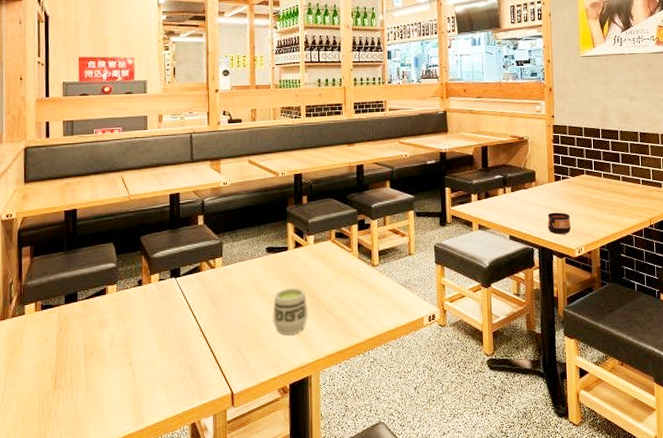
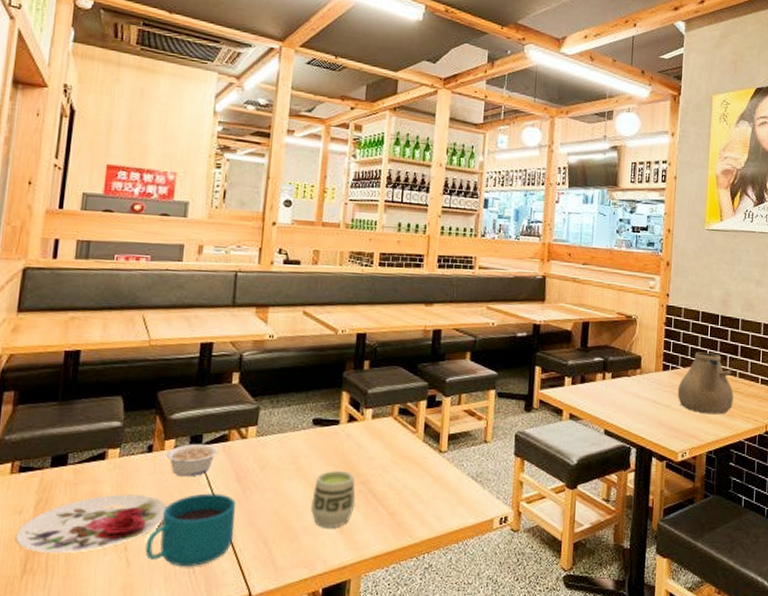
plate: none [45,320,159,372] -> present [15,494,167,553]
cup: none [146,314,214,375] -> present [145,493,236,567]
legume: none [153,275,194,303] -> present [165,443,219,477]
cup: present [547,212,571,234] -> none [649,407,676,434]
teapot: none [569,162,619,215] -> present [677,352,734,415]

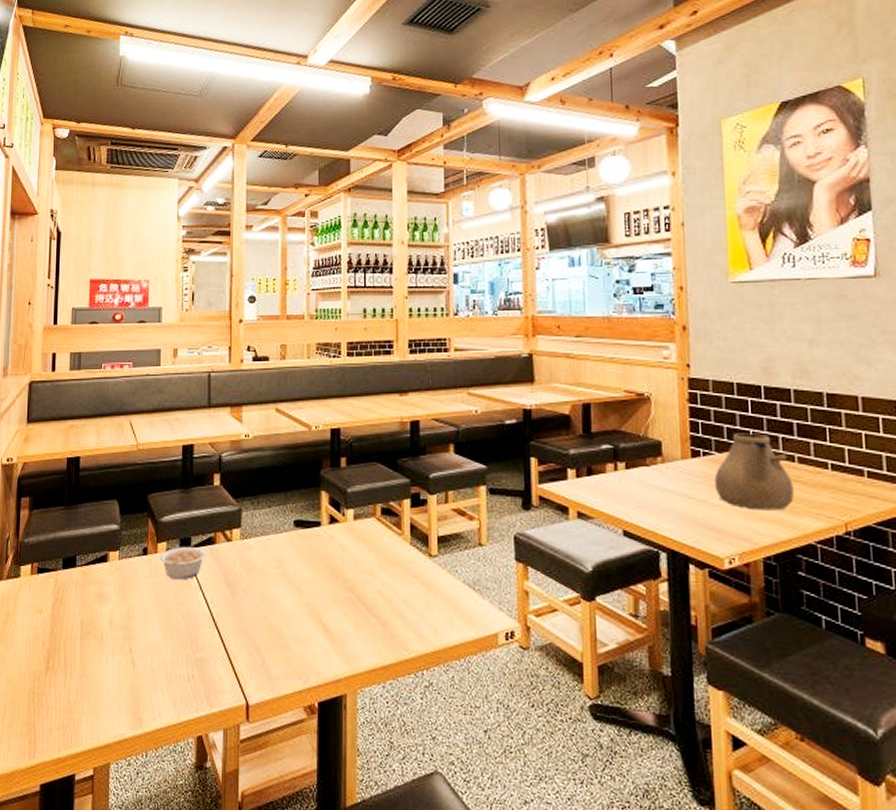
plate: present [15,494,167,553] -> none [38,596,164,653]
cup: present [145,493,236,567] -> none [148,597,227,672]
cup: present [311,470,356,528] -> none [300,575,344,638]

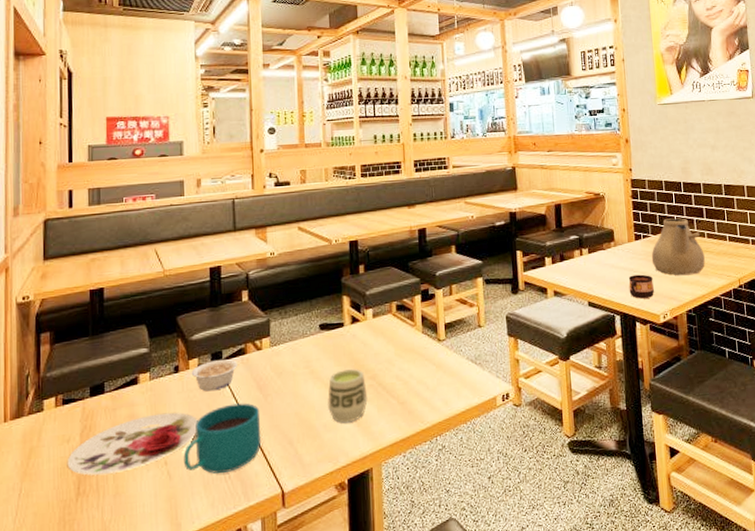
plate: none [38,596,164,653] -> present [67,412,198,476]
cup: none [148,597,227,672] -> present [183,403,261,474]
cup: none [300,575,344,638] -> present [328,368,368,423]
cup: none [680,502,716,535] -> present [628,274,654,299]

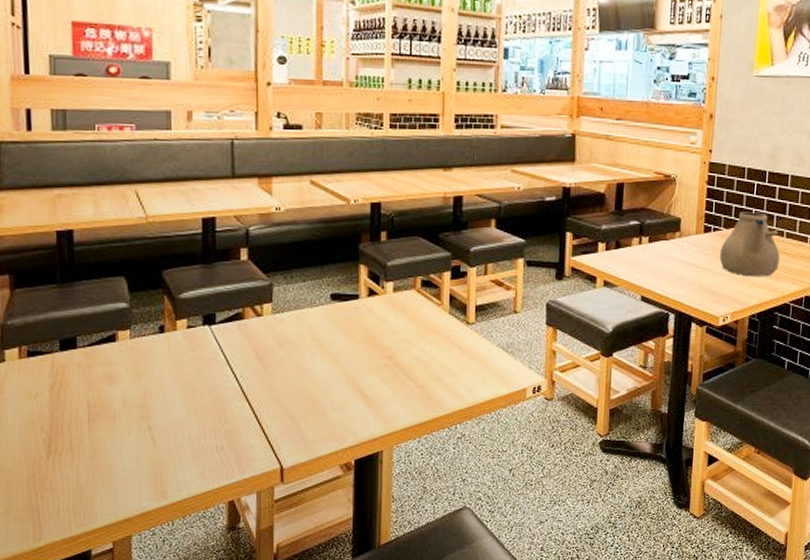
plate: present [67,412,198,476] -> none [35,375,187,434]
cup: present [183,403,261,474] -> none [169,372,259,444]
legume: present [191,359,239,392] -> none [179,322,235,356]
cup: present [328,368,368,423] -> none [336,345,382,402]
cup: present [628,274,654,299] -> none [689,271,718,298]

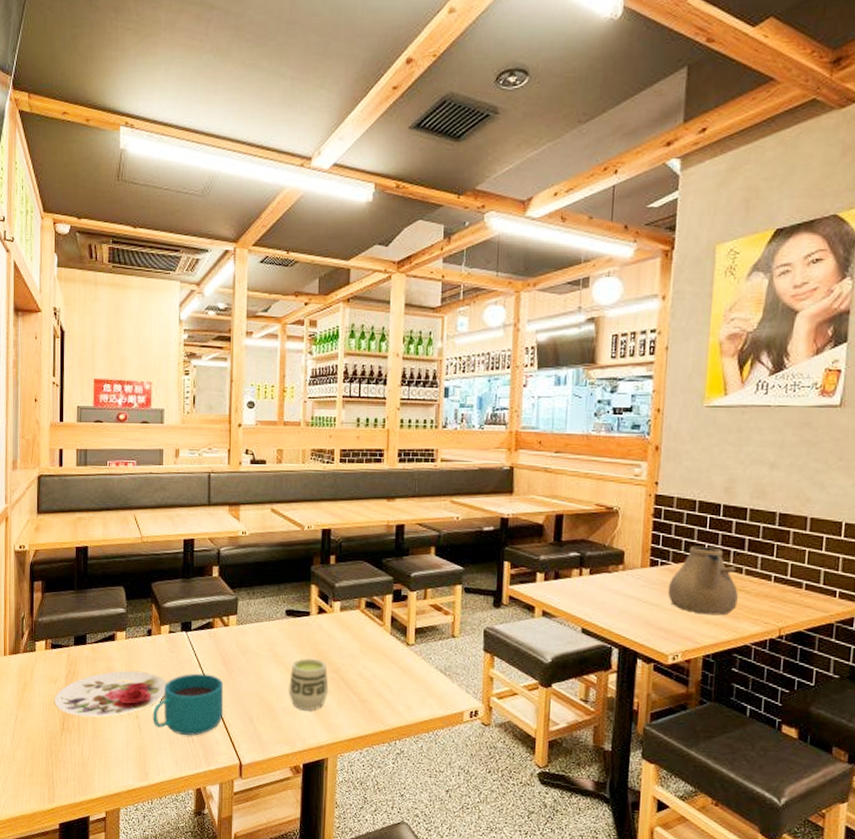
plate: none [35,375,187,434] -> present [54,670,167,717]
cup: none [169,372,259,444] -> present [152,673,224,736]
cup: none [336,345,382,402] -> present [289,658,329,711]

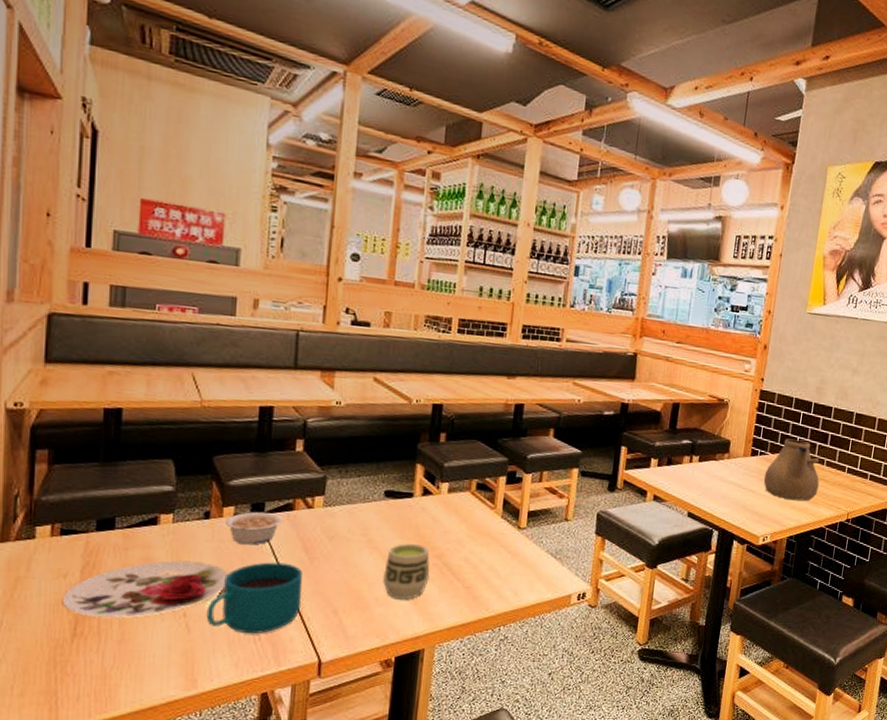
legume: none [162,629,206,659] -> present [224,511,283,545]

